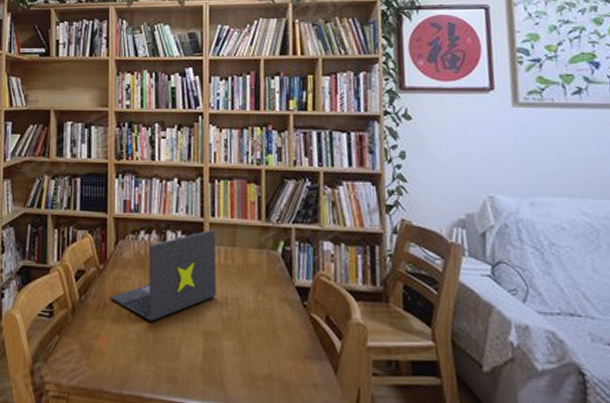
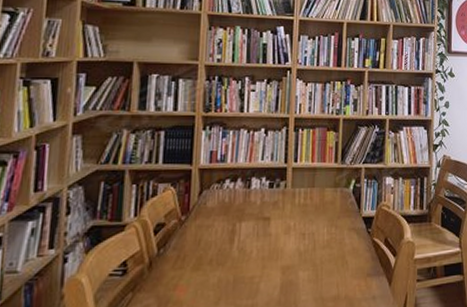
laptop: present [108,229,217,321] -> none [189,173,298,265]

